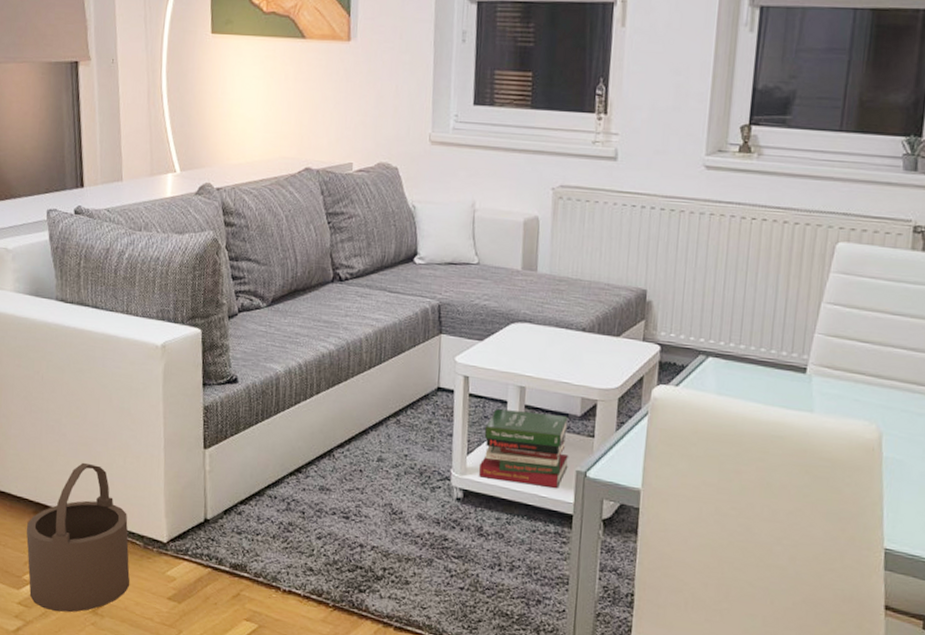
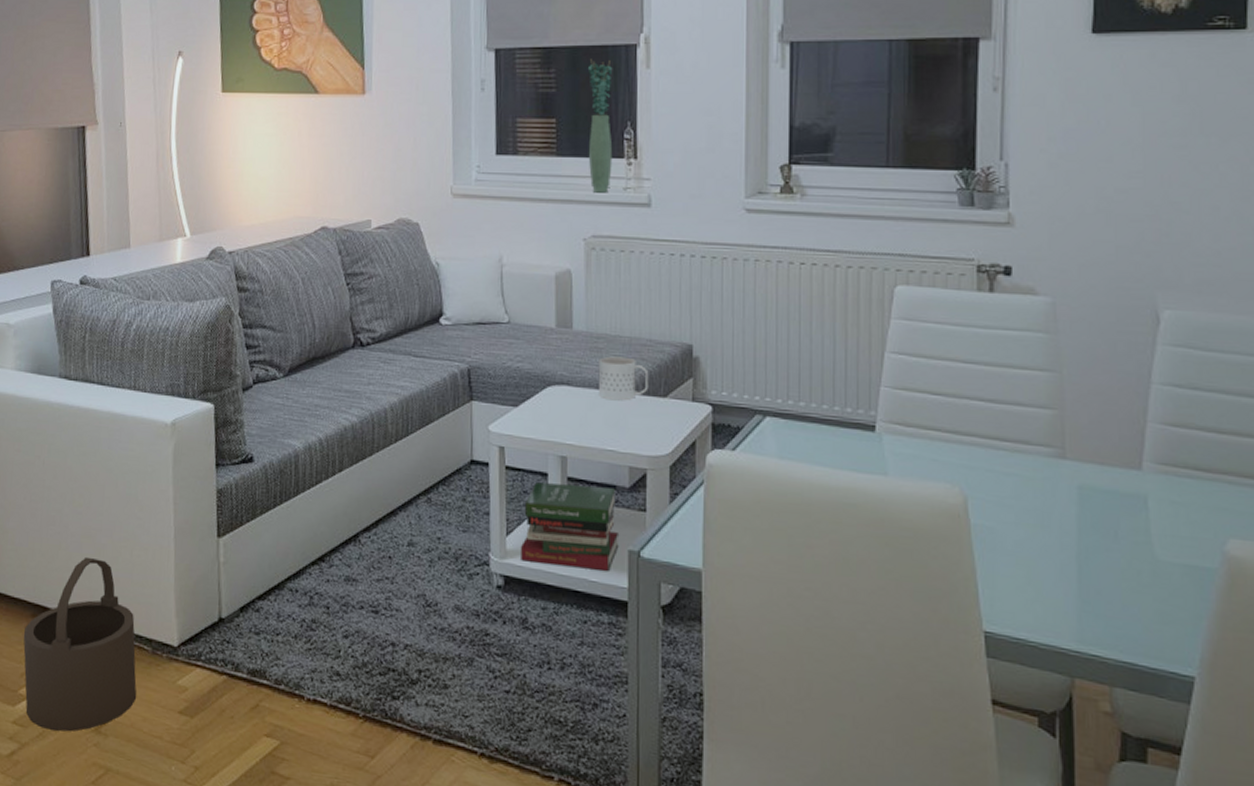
mug: none [557,297,605,339] -> present [598,356,649,401]
vase: none [561,15,590,146] -> present [587,59,613,193]

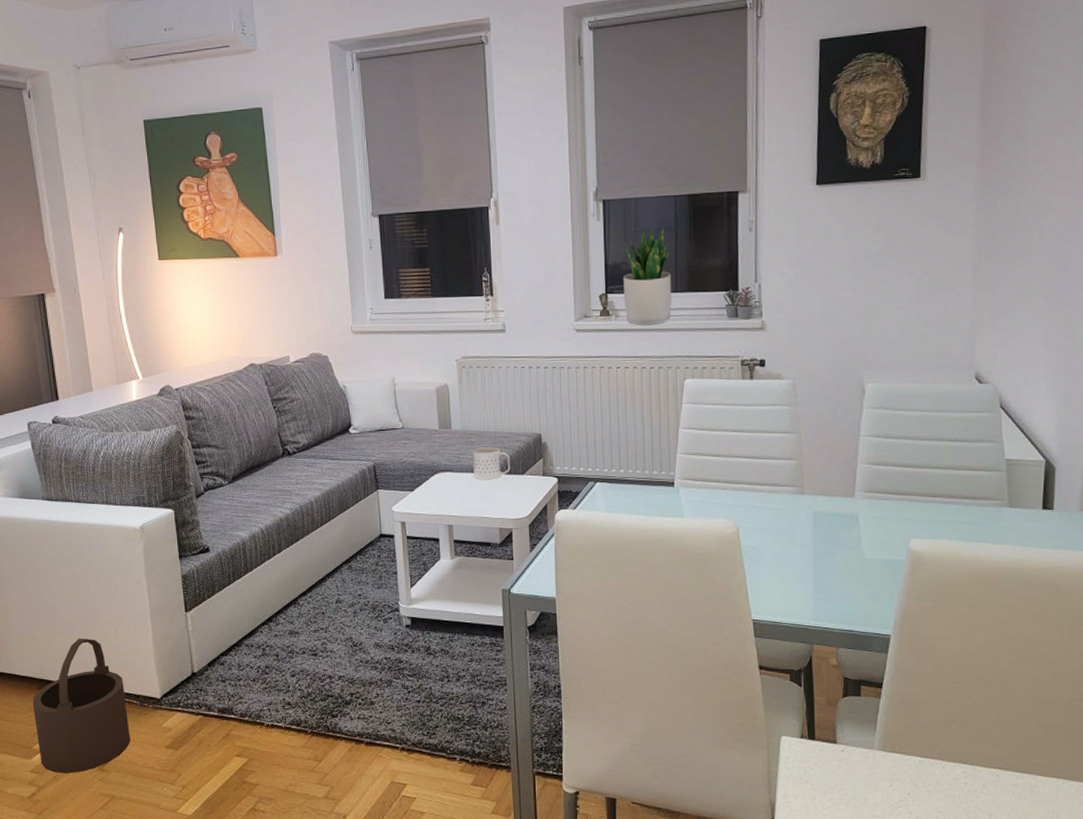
books: present [520,482,619,571] -> none [421,545,495,606]
vase: present [587,59,613,193] -> none [451,220,475,324]
planter: none [814,79,883,210] -> present [623,226,672,326]

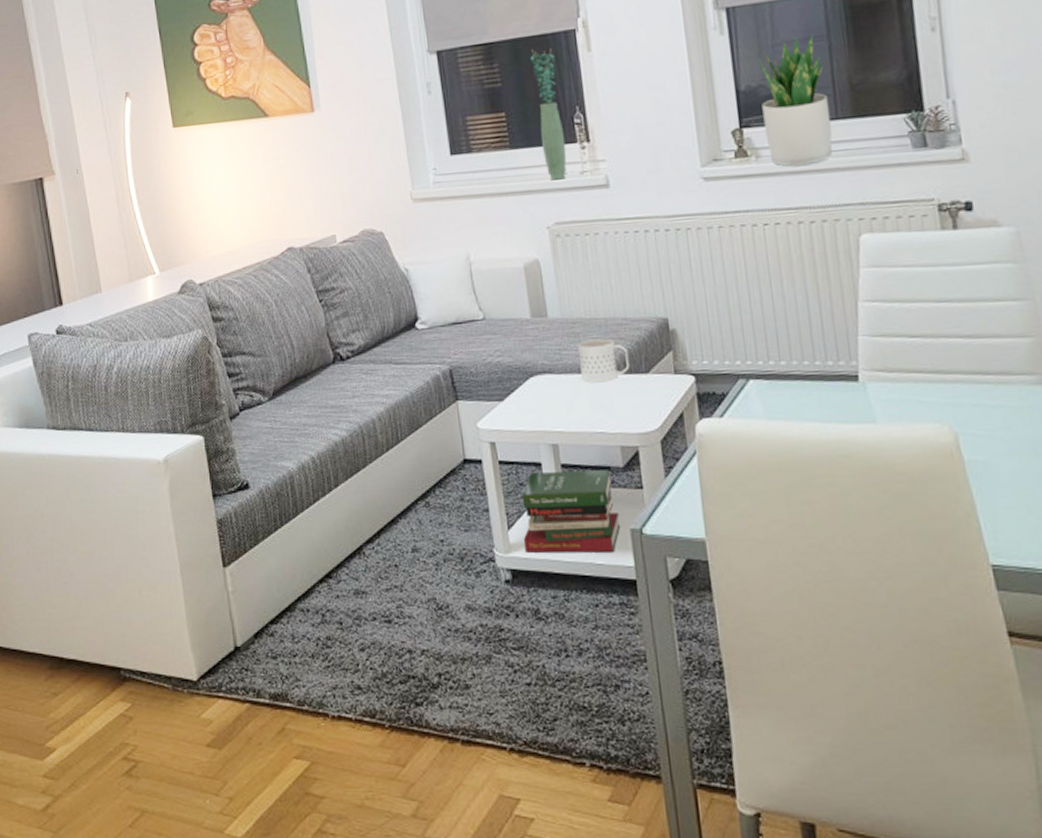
wooden bucket: present [32,638,130,773] -> none [43,602,162,779]
books: none [421,545,495,606] -> present [522,470,621,553]
vase: none [451,220,475,324] -> present [529,48,567,181]

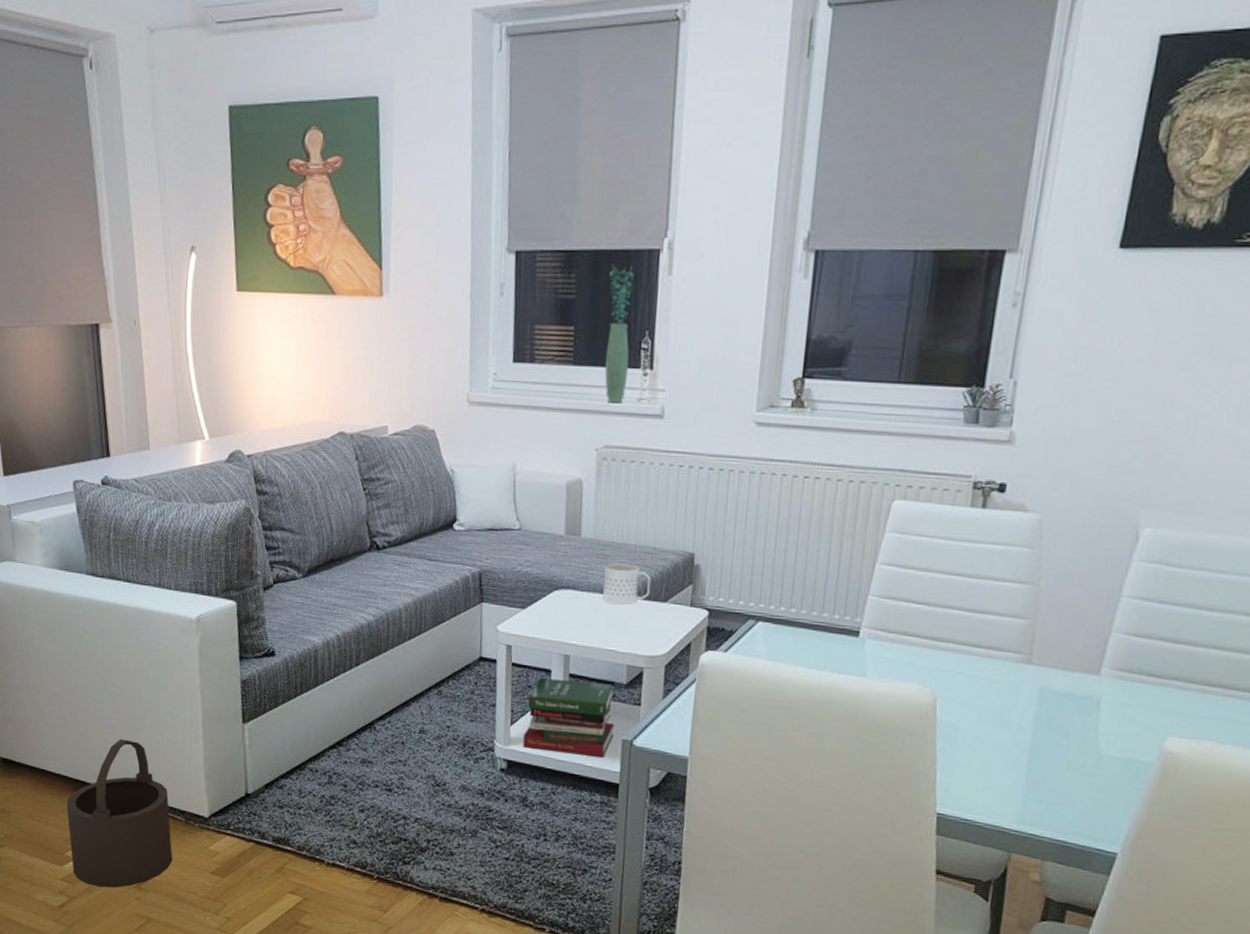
wooden bucket: none [43,602,162,779] -> present [66,738,172,888]
planter: present [759,34,832,167] -> none [825,291,901,425]

